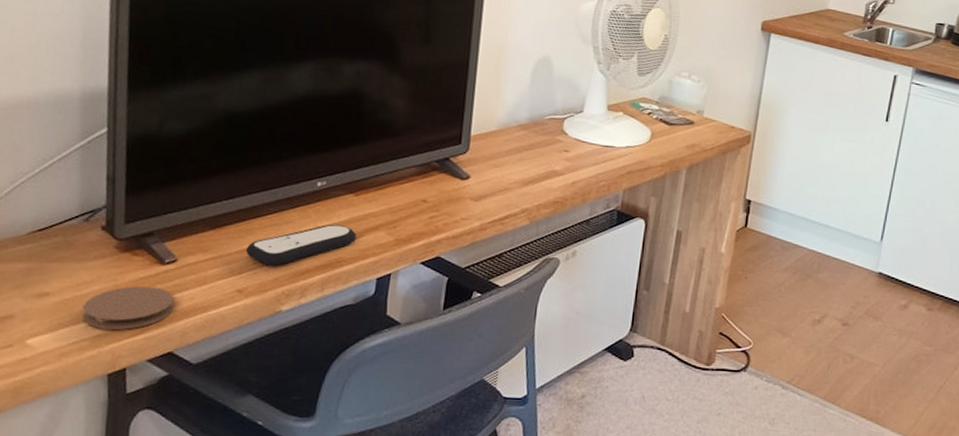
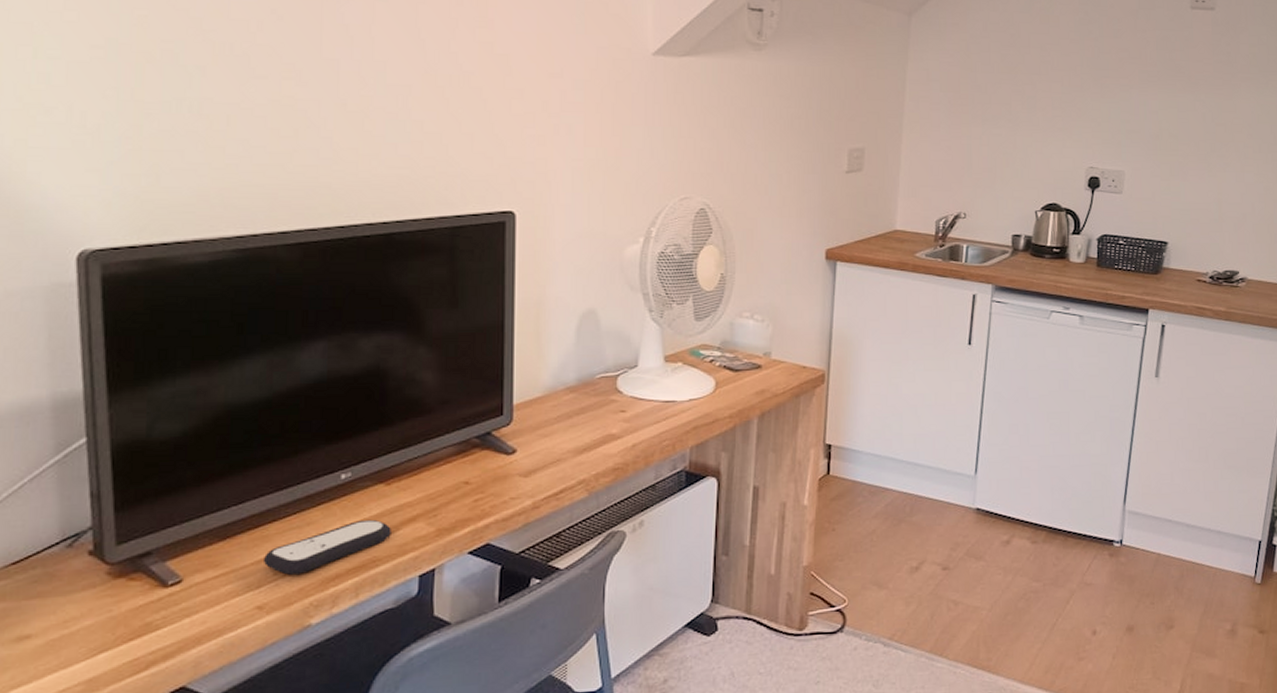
coaster: present [82,286,174,331] -> none [73,614,183,670]

